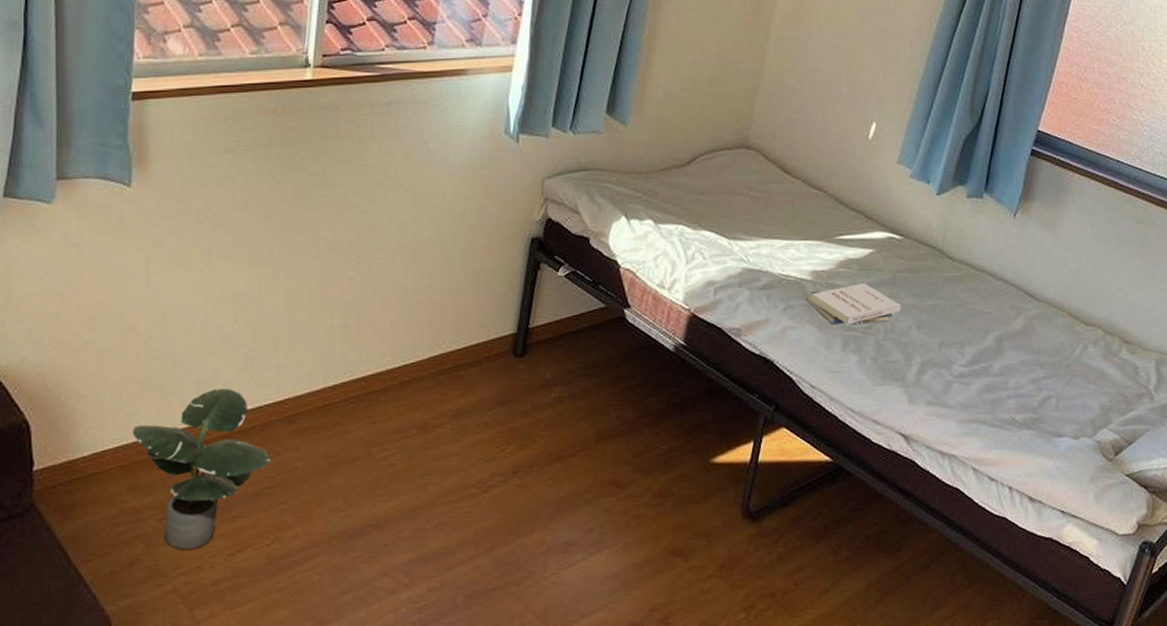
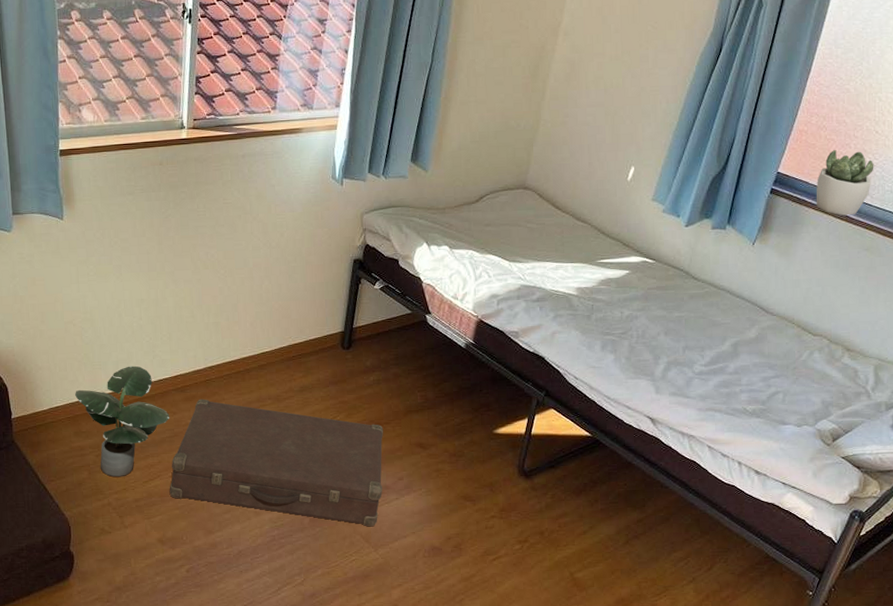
suitcase: none [265,431,568,601] -> present [169,399,384,527]
books: present [806,283,901,325] -> none [572,298,652,331]
succulent plant: none [1081,105,1142,182] -> present [816,150,874,216]

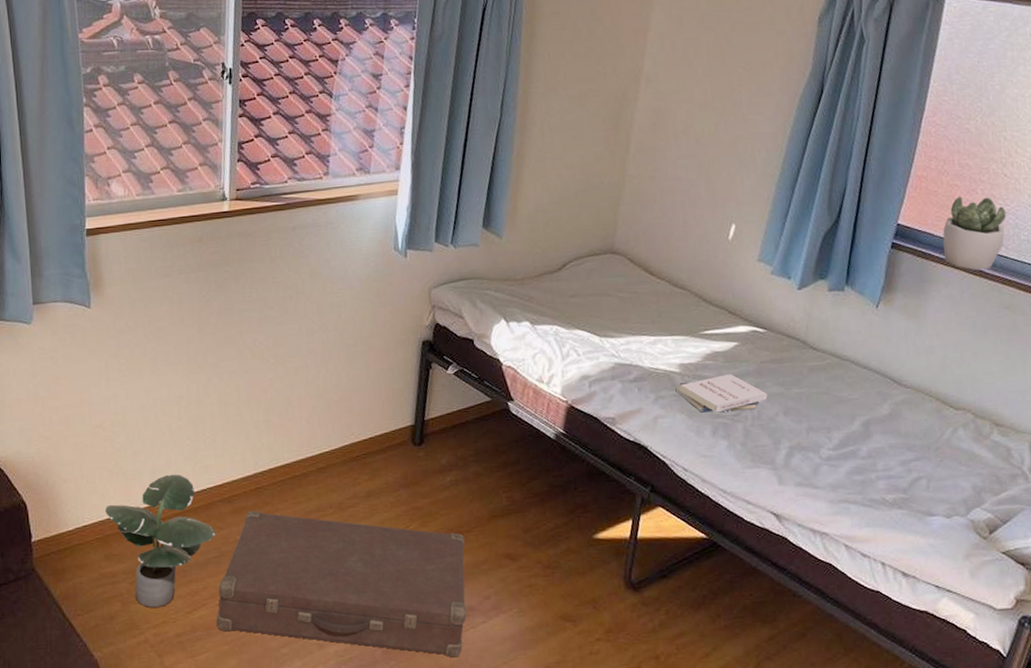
books: none [572,298,652,331] -> present [675,374,768,413]

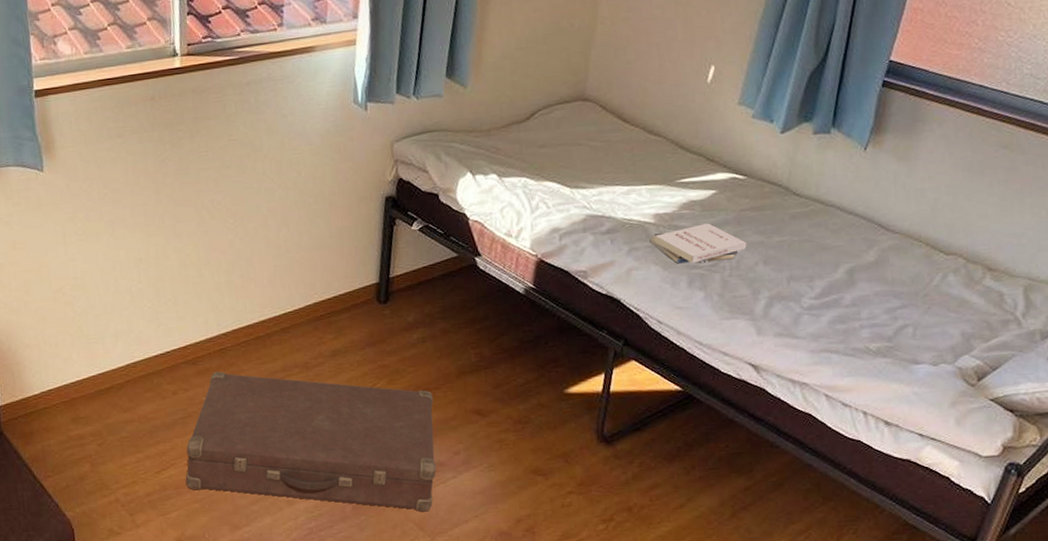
potted plant: present [105,474,216,609] -> none [69,337,182,469]
succulent plant: present [942,197,1007,271] -> none [938,28,1009,108]

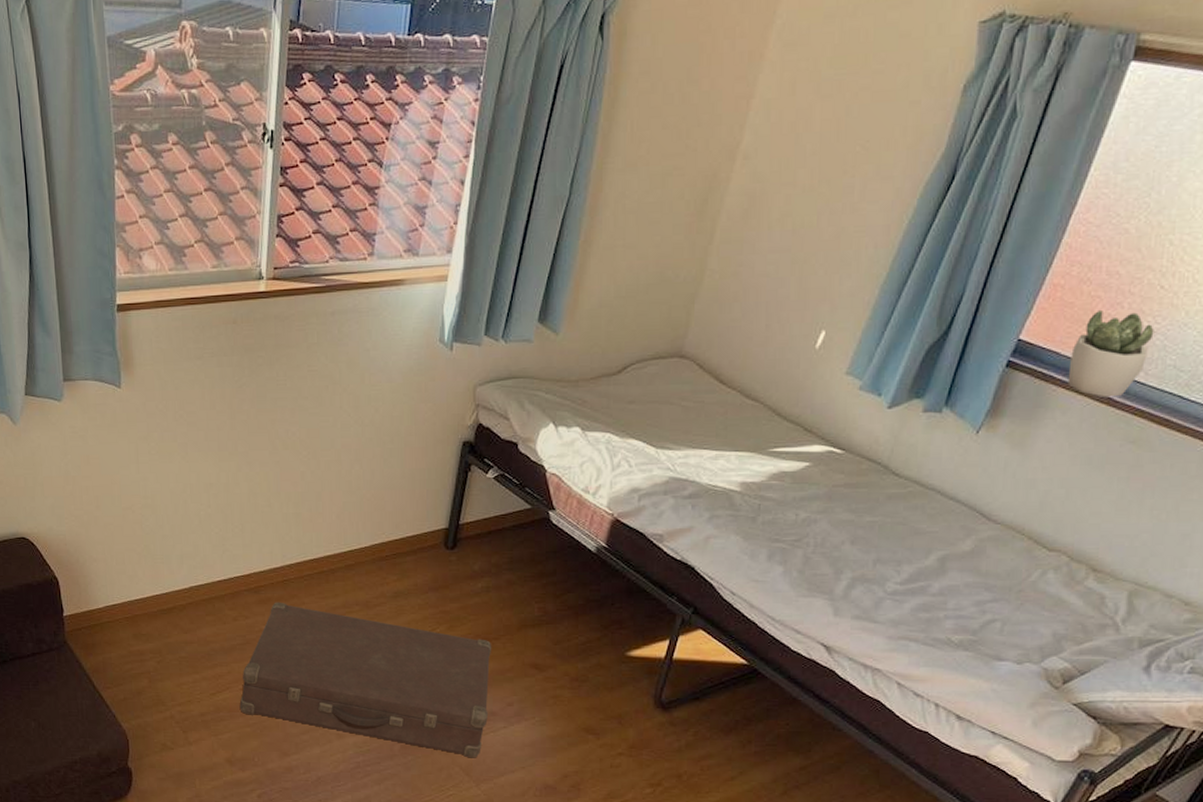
books: present [650,223,747,264] -> none [733,496,835,537]
succulent plant: none [938,28,1009,108] -> present [1067,311,1154,398]

